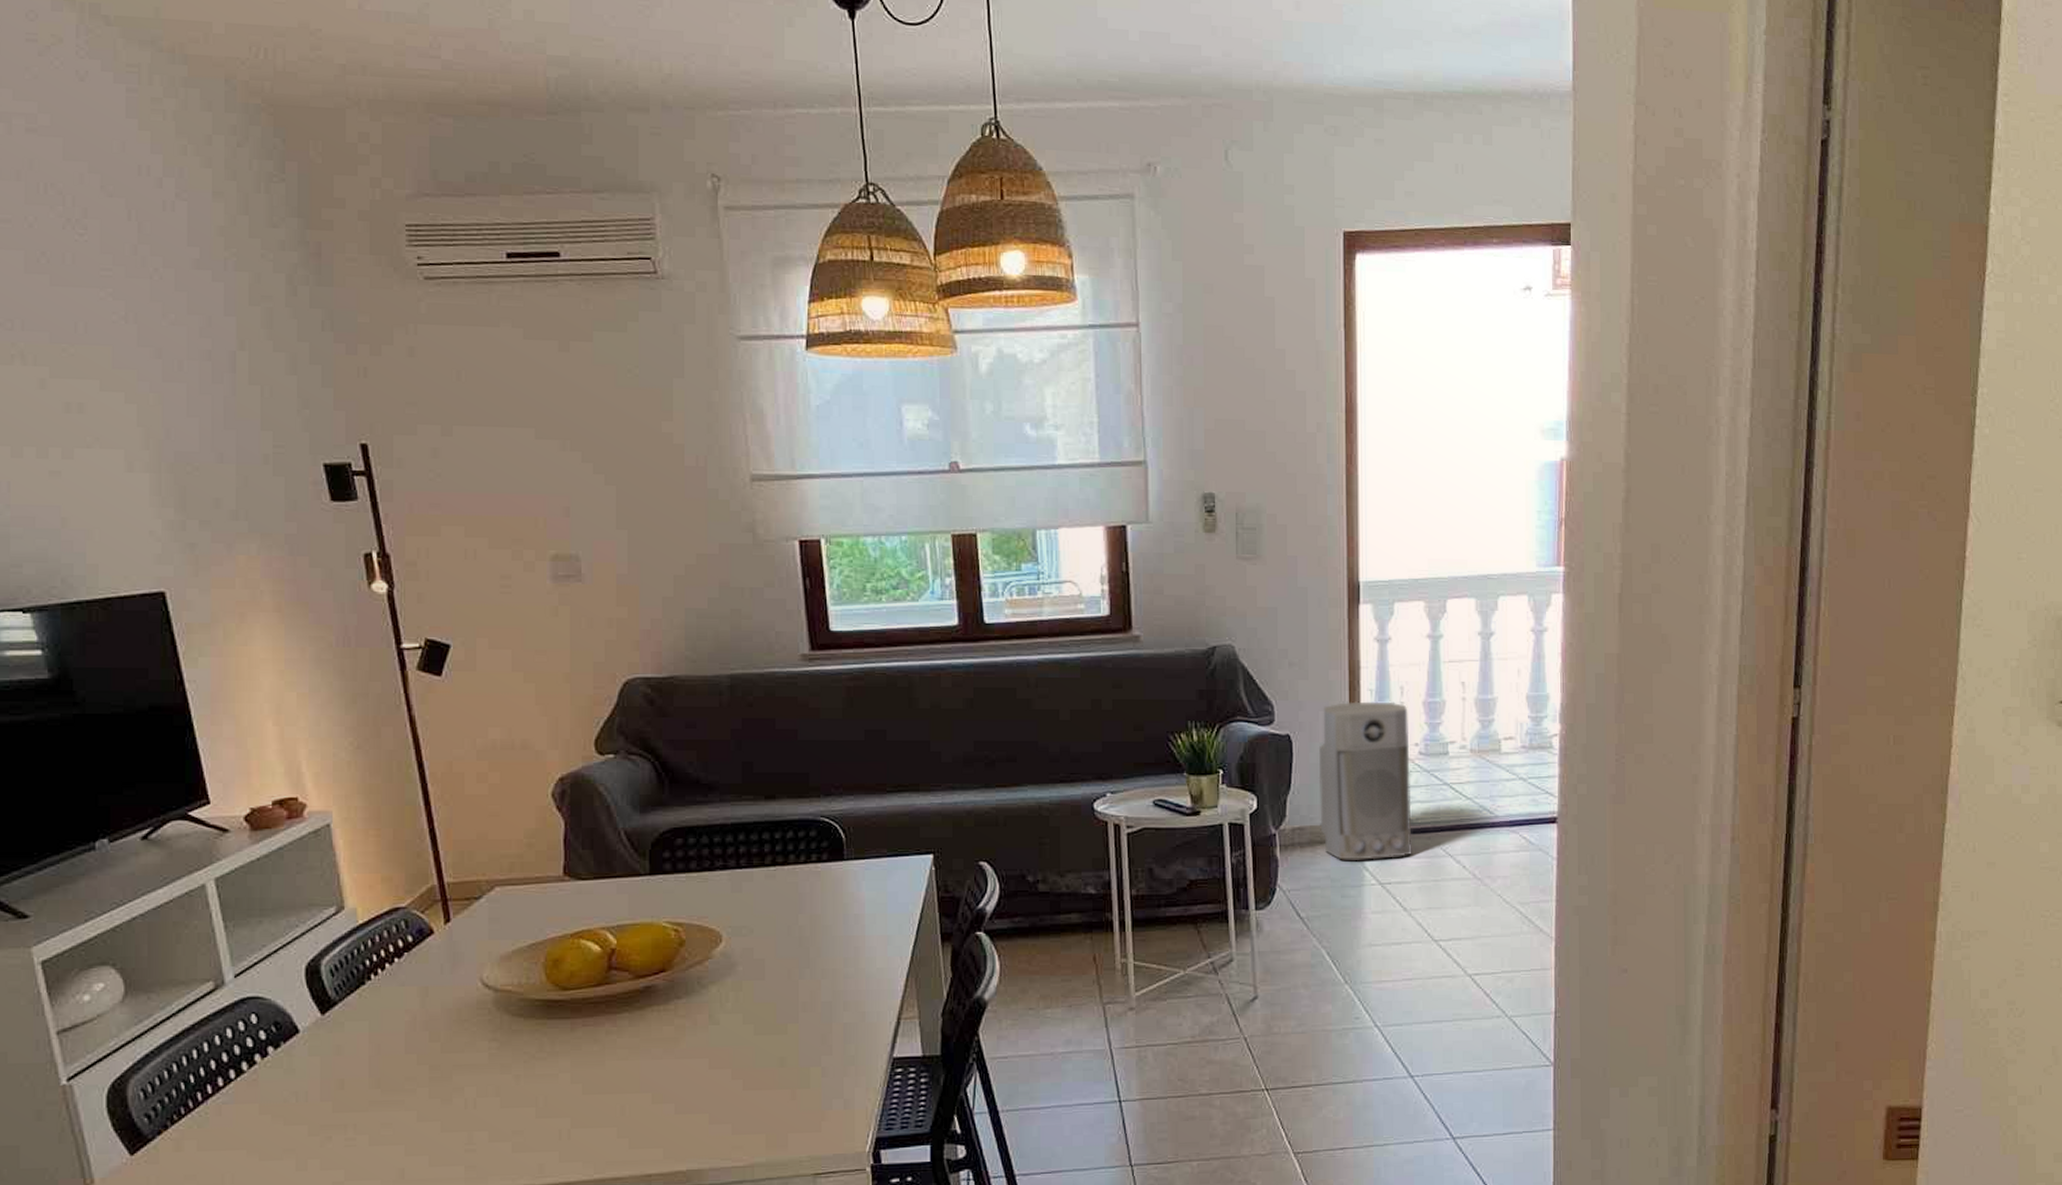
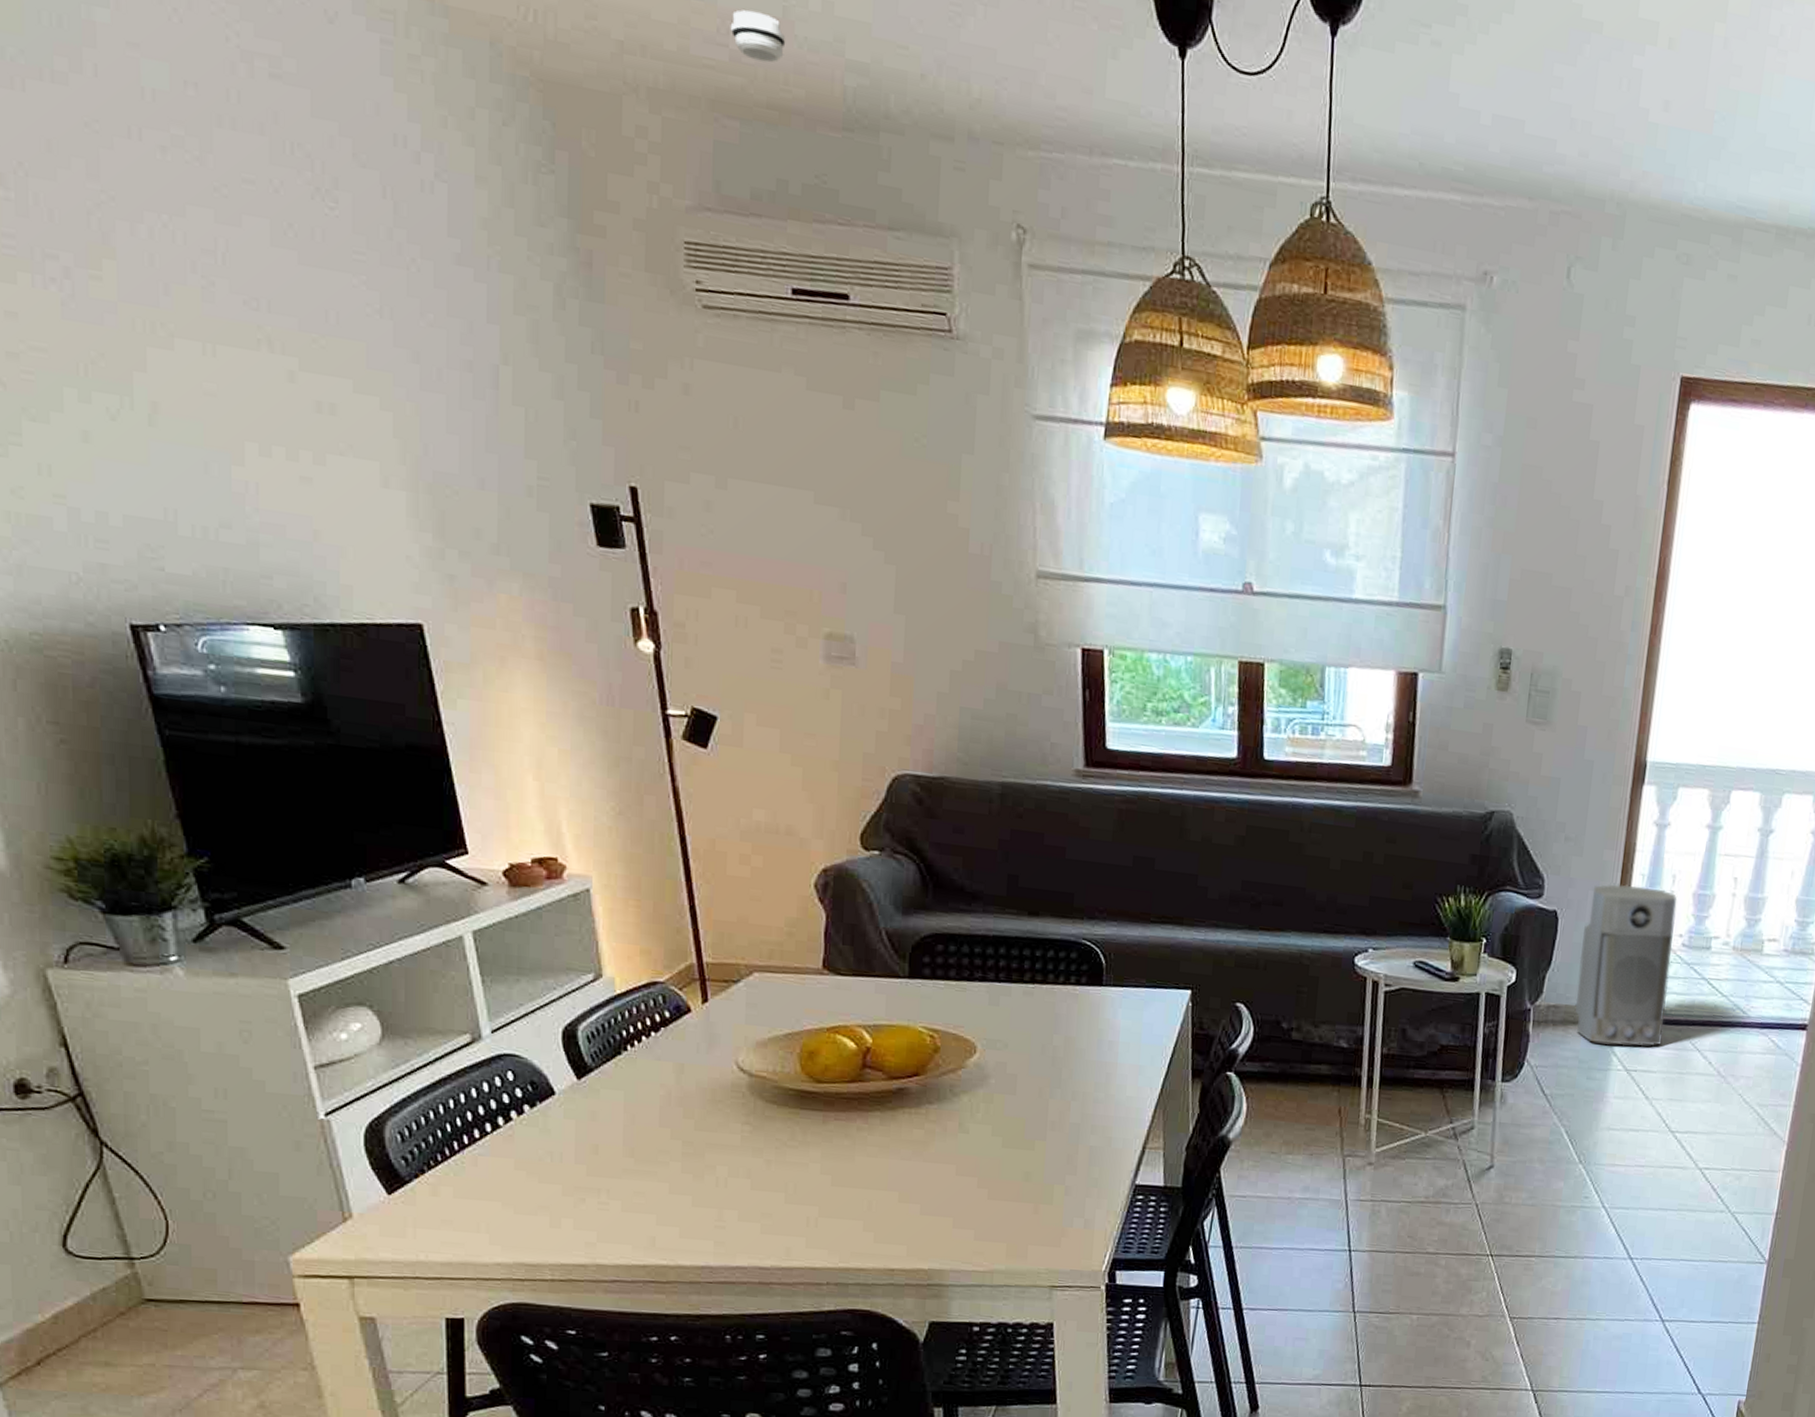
smoke detector: none [443,26,492,67] -> present [731,10,786,63]

